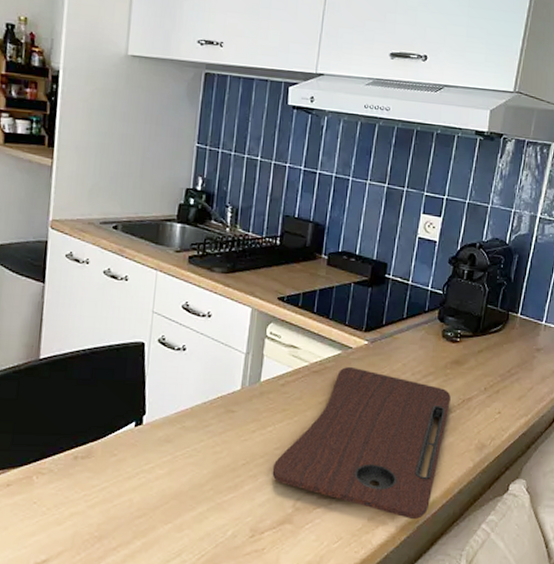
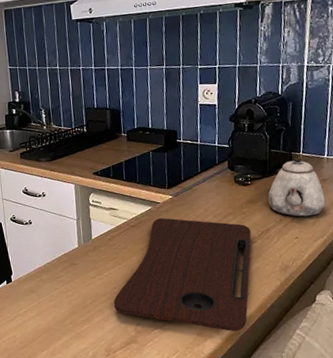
teapot: none [475,319,536,389] -> present [268,157,326,217]

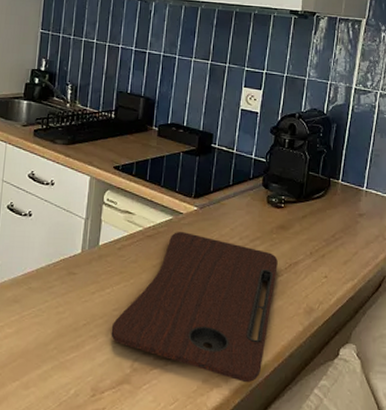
teapot: present [268,157,326,217] -> none [300,185,360,254]

